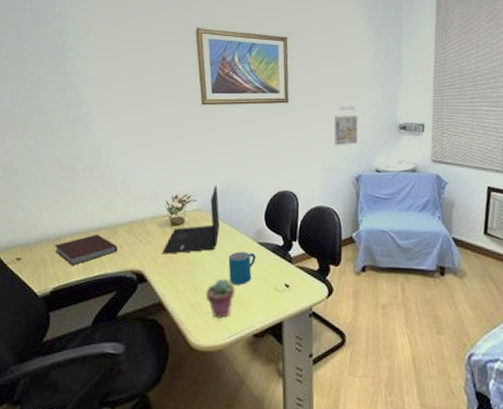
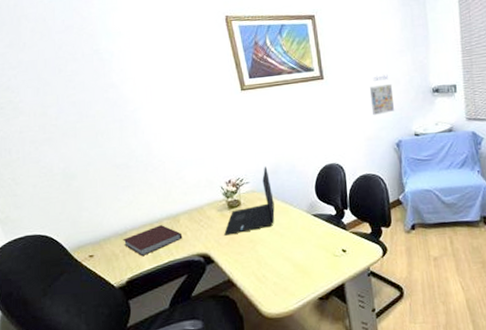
potted succulent: present [205,278,236,318] -> none [270,251,298,287]
mug: present [228,252,256,285] -> none [286,224,312,256]

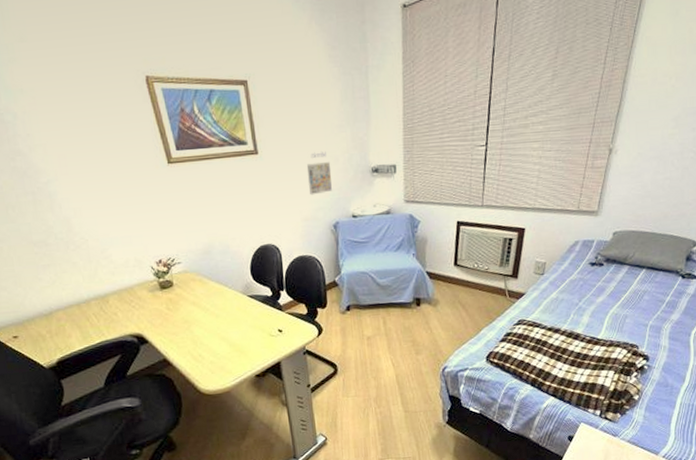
notebook: present [123,225,183,256] -> none [48,305,114,336]
laptop: present [224,166,275,236] -> none [157,246,209,316]

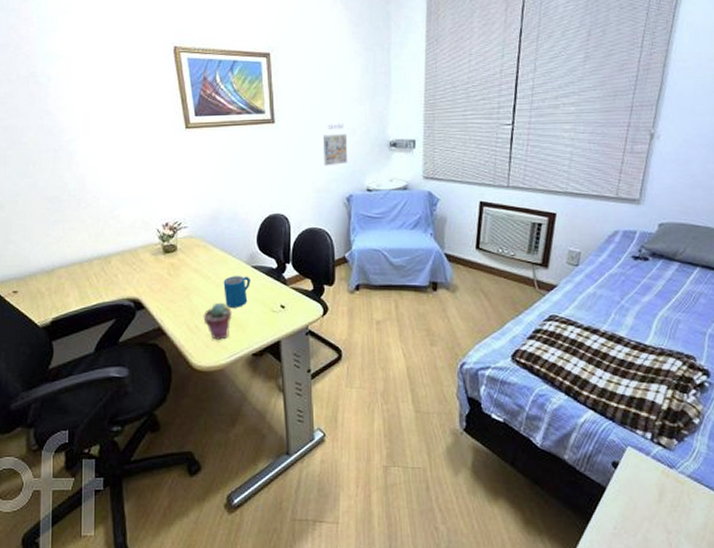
potted succulent: none [205,331,234,366] -> present [203,302,233,340]
mug: none [222,305,248,336] -> present [223,276,250,308]

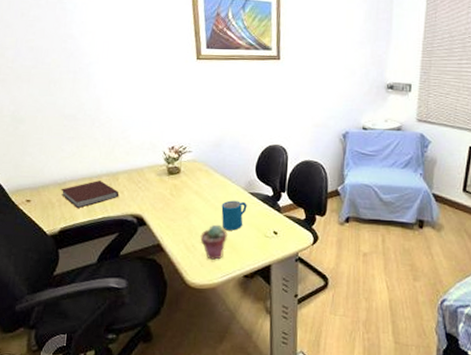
notebook: none [50,265,113,295] -> present [61,181,120,208]
calendar: present [323,124,348,167] -> none [324,64,348,104]

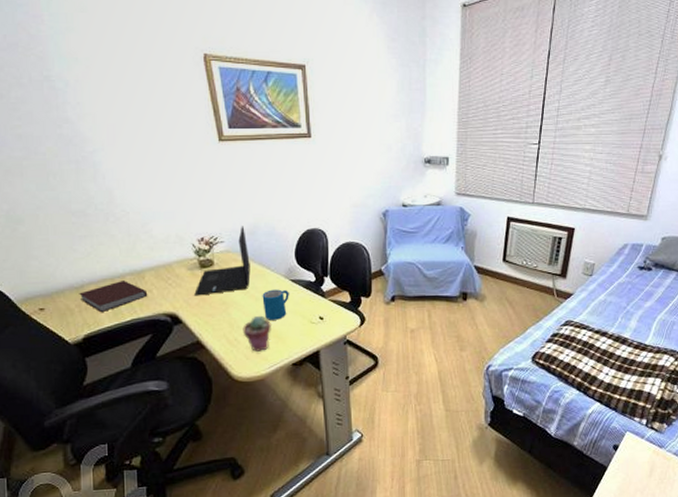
laptop: none [160,138,214,201] -> present [194,226,250,296]

